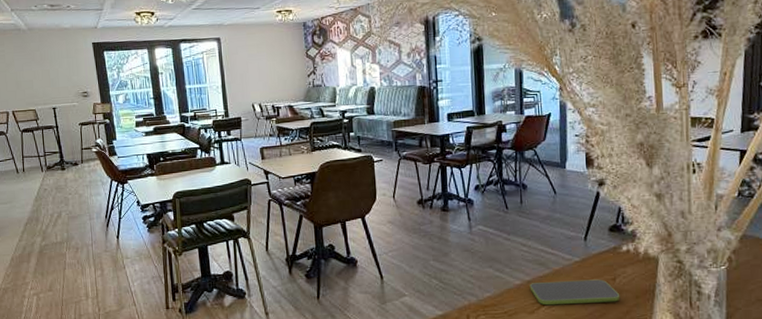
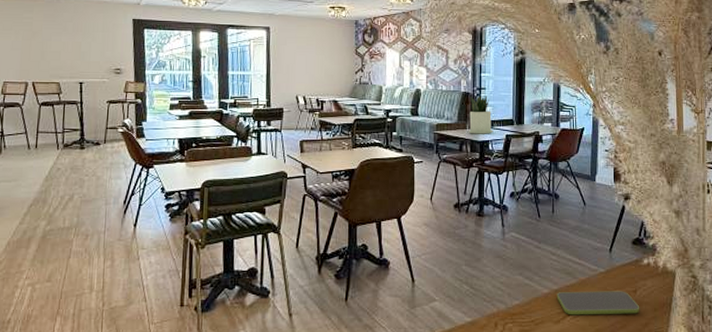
planter: none [427,88,454,129] -> present [468,96,494,134]

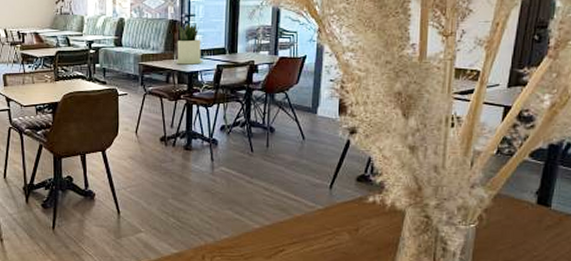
phone: present [556,291,640,315] -> none [268,227,362,253]

